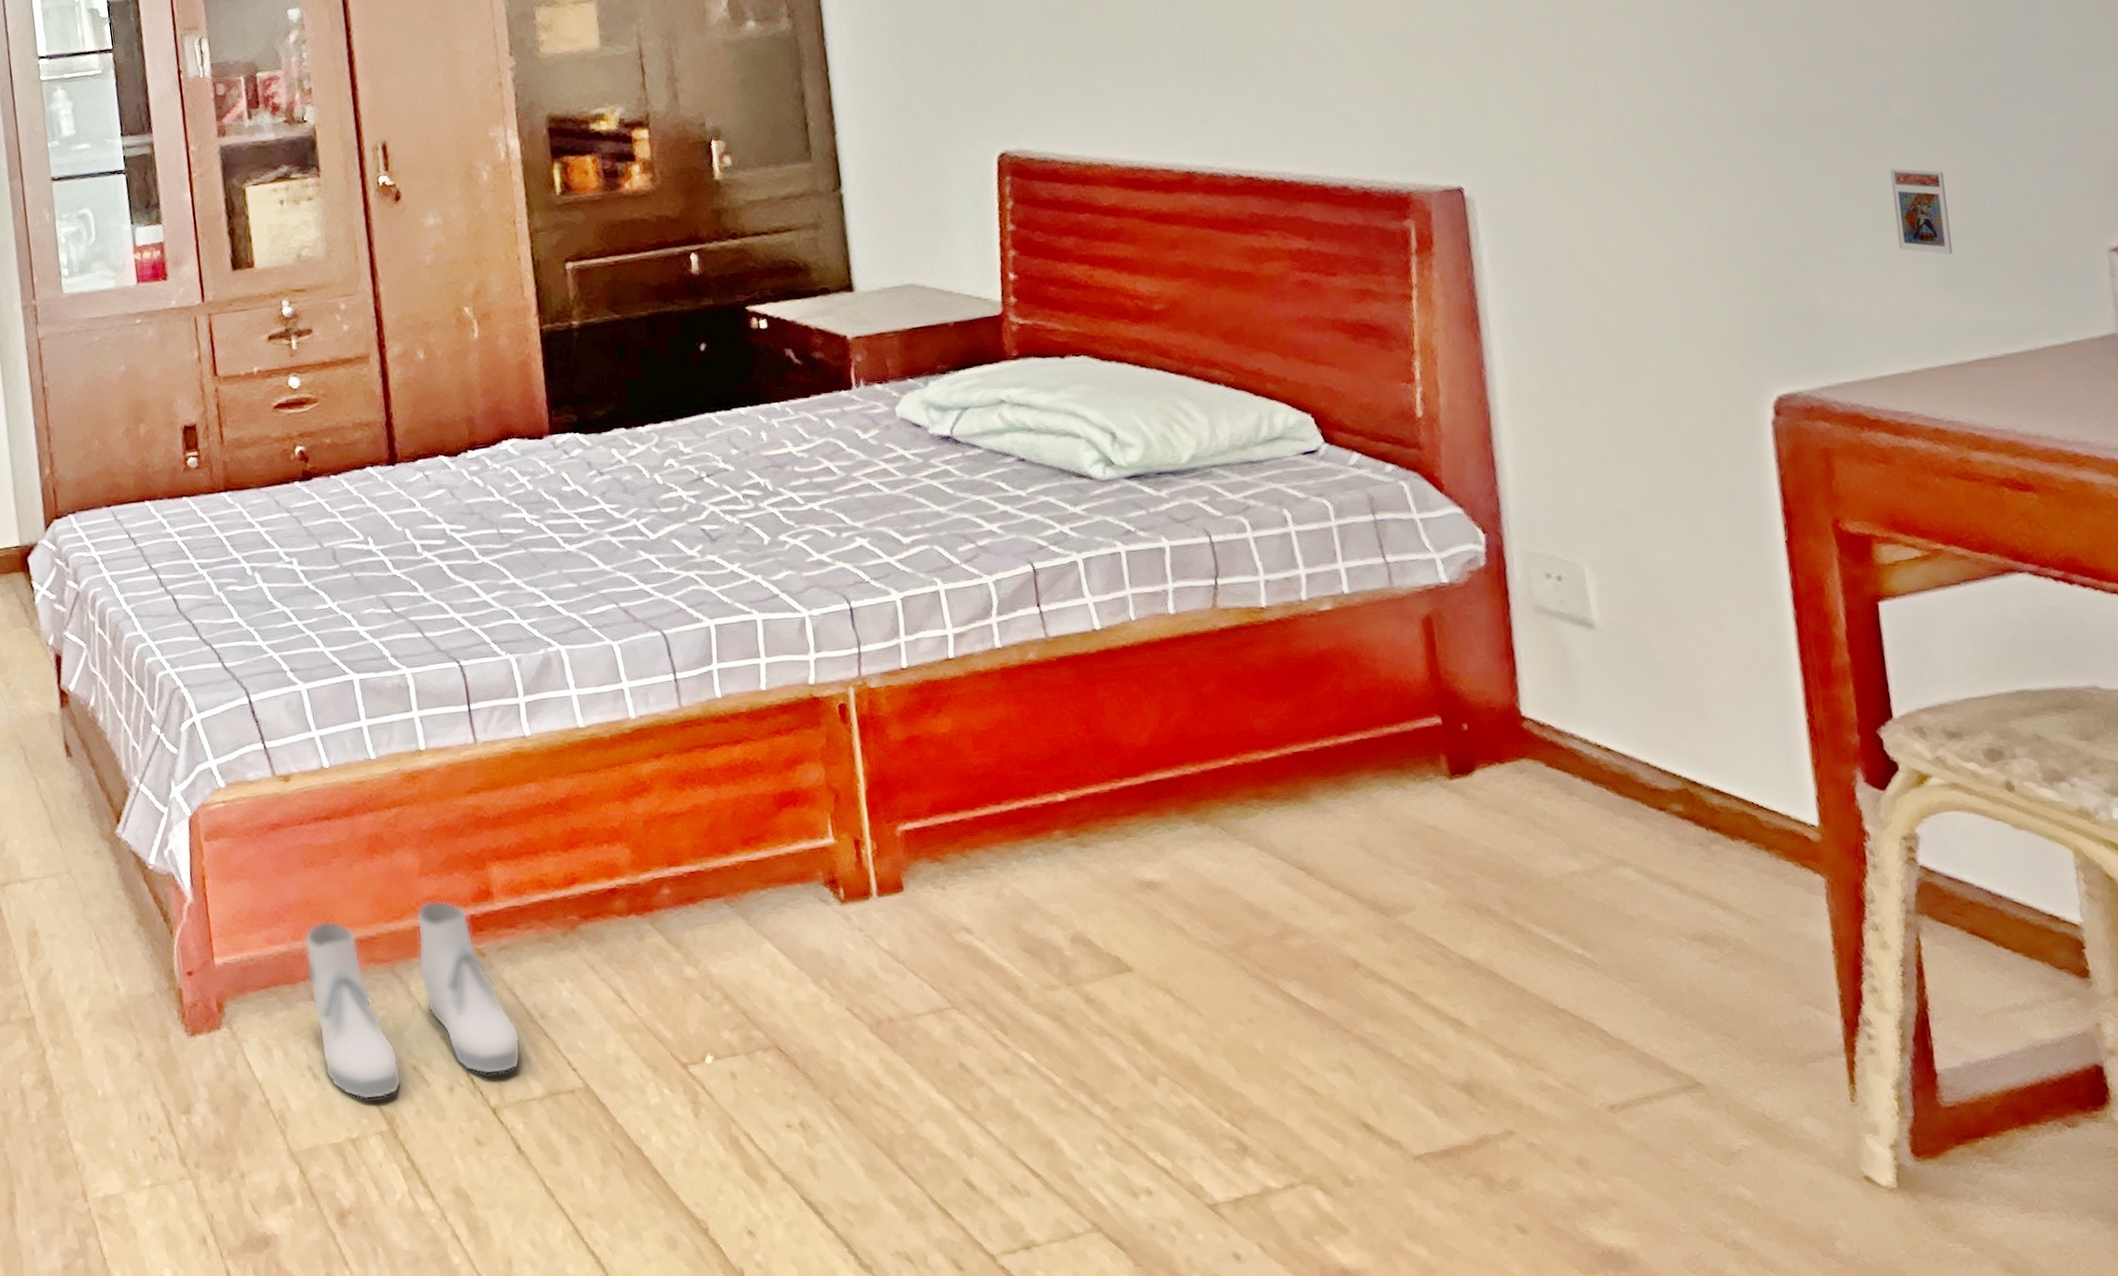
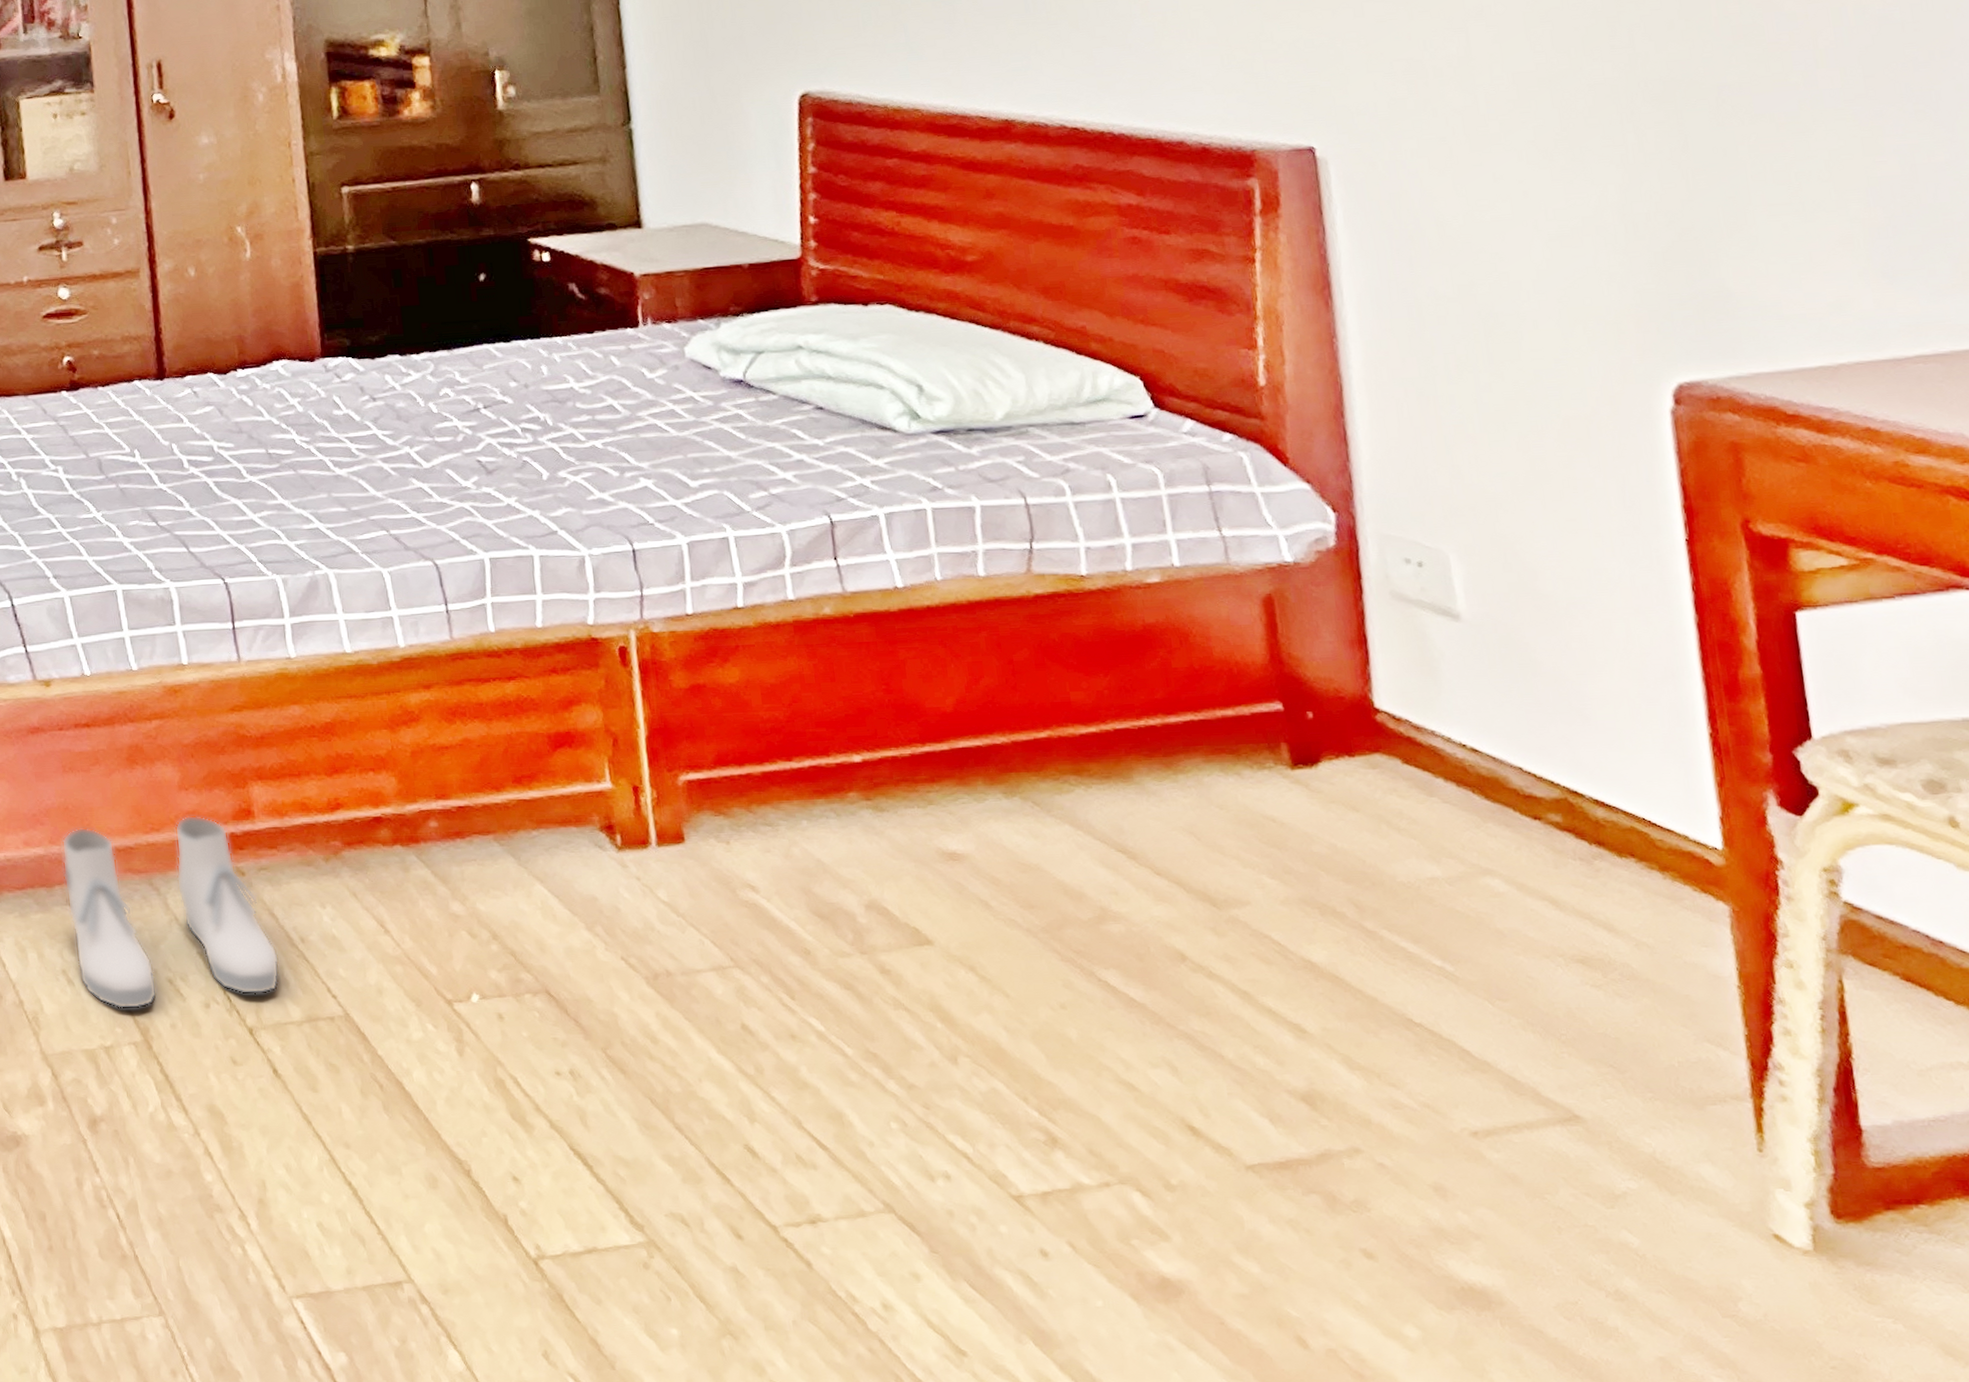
trading card: present [1889,168,1953,255] -> none [1813,145,1889,241]

